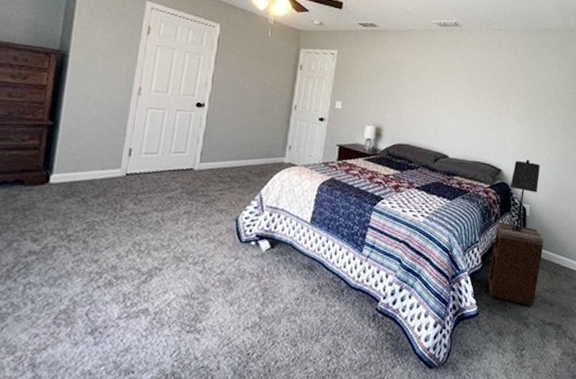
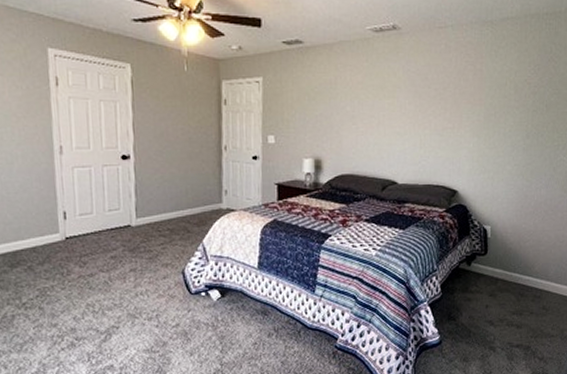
nightstand: present [488,221,544,307] -> none [449,247,508,331]
table lamp: present [510,160,540,233] -> none [468,176,501,257]

